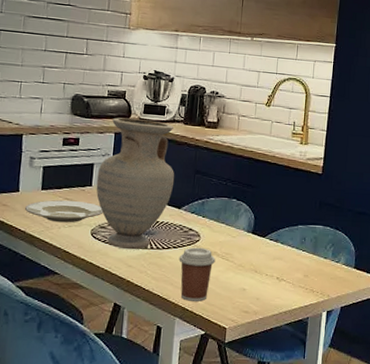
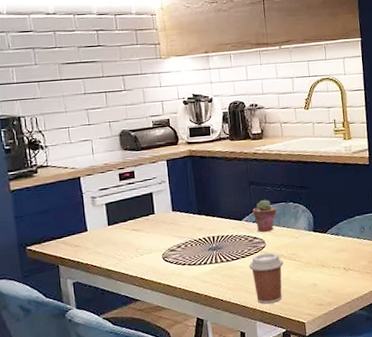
plate: present [24,200,104,223] -> none [95,229,171,254]
vase: present [96,117,175,250] -> none [157,142,232,267]
potted succulent: none [193,191,218,225] -> present [252,199,276,232]

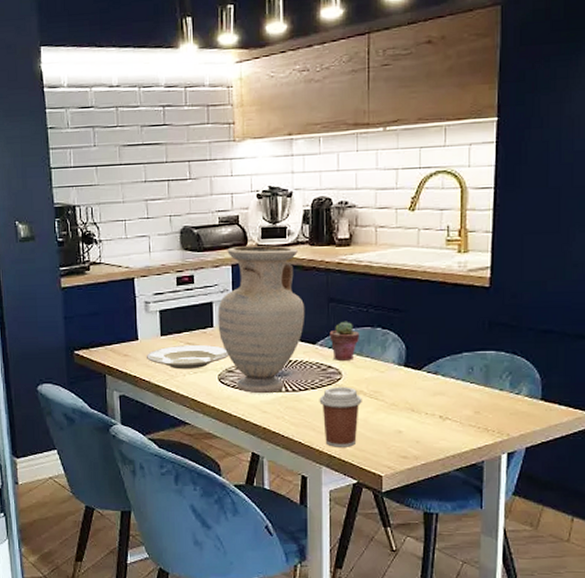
plate: none [95,229,171,254] -> present [146,344,229,370]
vase: none [157,142,232,267] -> present [217,245,305,394]

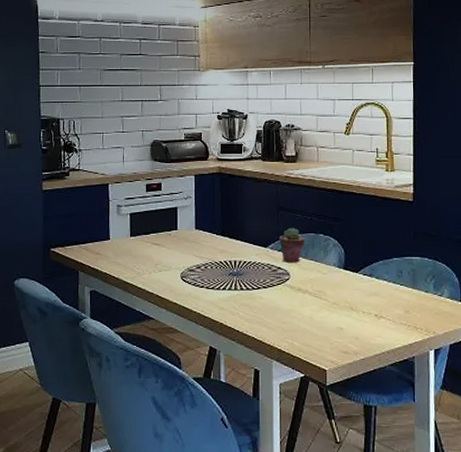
plate: present [146,344,229,370] -> none [116,245,191,268]
vase: present [217,245,305,394] -> none [181,160,258,292]
coffee cup: present [319,386,362,447] -> none [270,286,308,343]

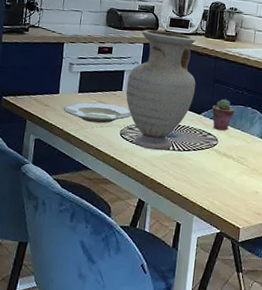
plate: none [116,245,191,268] -> present [63,102,132,124]
vase: none [181,160,258,292] -> present [125,29,197,151]

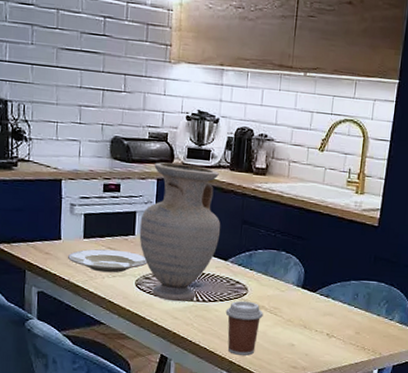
coffee cup: none [198,150,231,202] -> present [225,300,263,356]
potted succulent: present [211,98,234,131] -> none [240,242,266,278]

